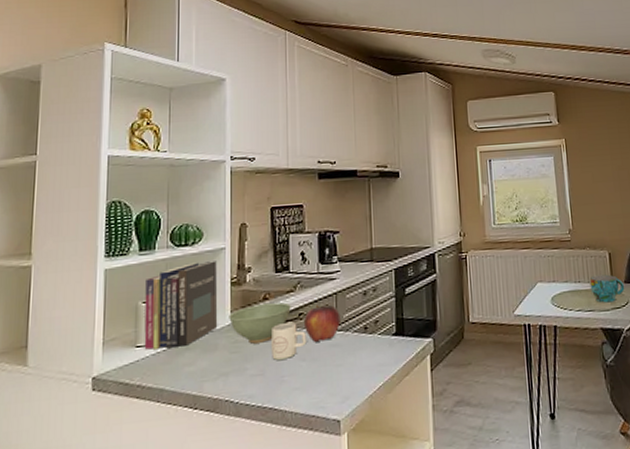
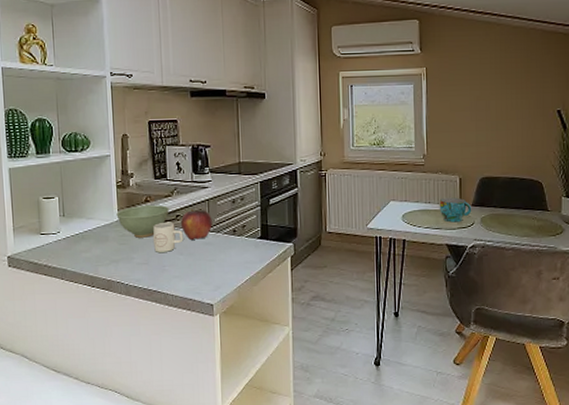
books: present [144,261,217,350] -> none [44,166,106,237]

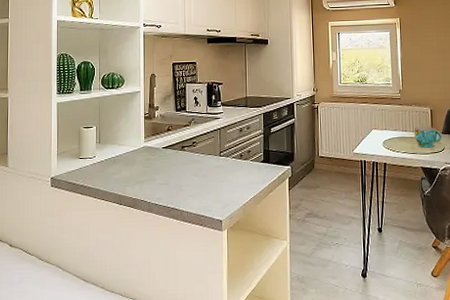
bowl: present [116,205,169,238] -> none [143,133,187,162]
mug: present [152,223,184,252] -> none [172,148,198,174]
fruit: present [180,209,212,240] -> none [196,137,223,163]

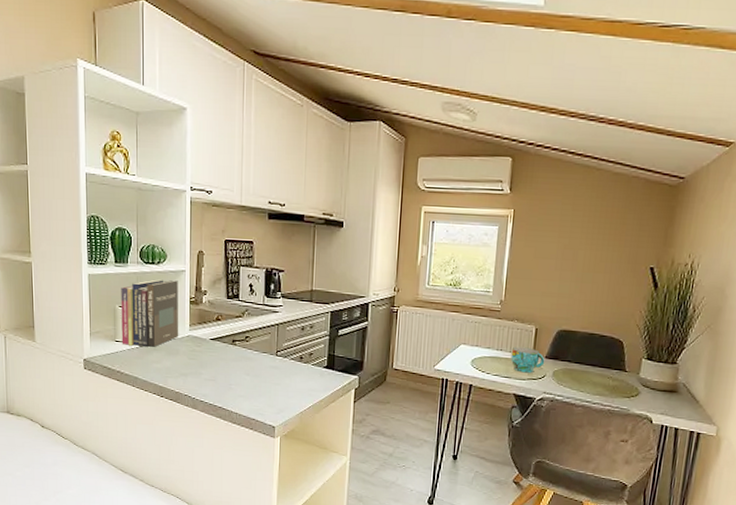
books: none [85,100,135,161] -> present [121,279,178,347]

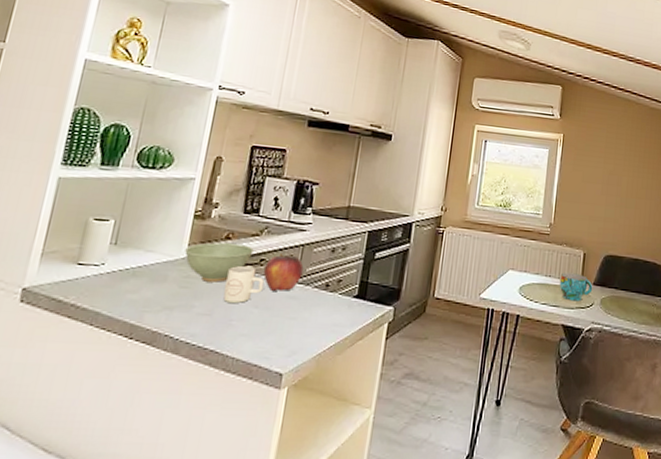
books: present [121,279,178,347] -> none [86,187,183,272]
bowl: none [188,323,239,355] -> present [185,242,254,282]
mug: none [221,342,251,371] -> present [223,266,265,303]
fruit: none [249,332,280,362] -> present [263,254,304,291]

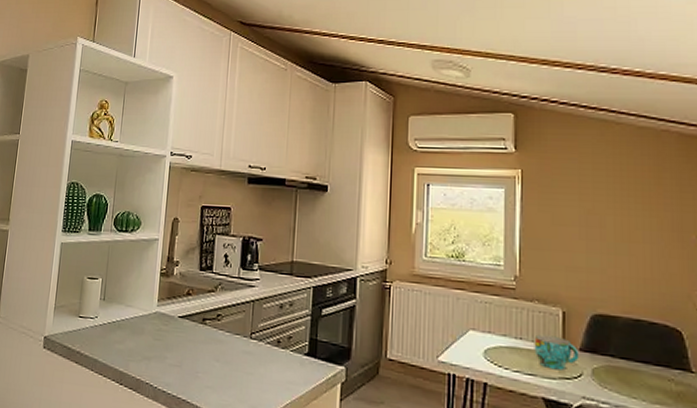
bowl: present [185,242,254,282] -> none [156,298,211,336]
mug: present [223,266,265,303] -> none [189,321,222,356]
fruit: present [263,254,304,291] -> none [220,309,256,346]

